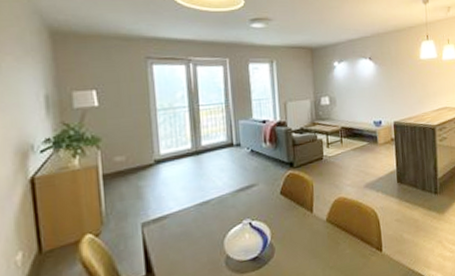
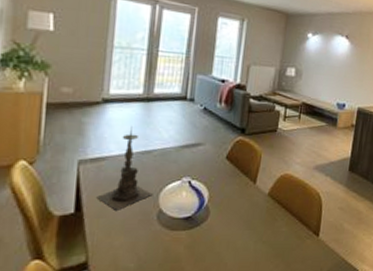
candle holder: none [165,181,218,265] -> present [97,126,153,210]

